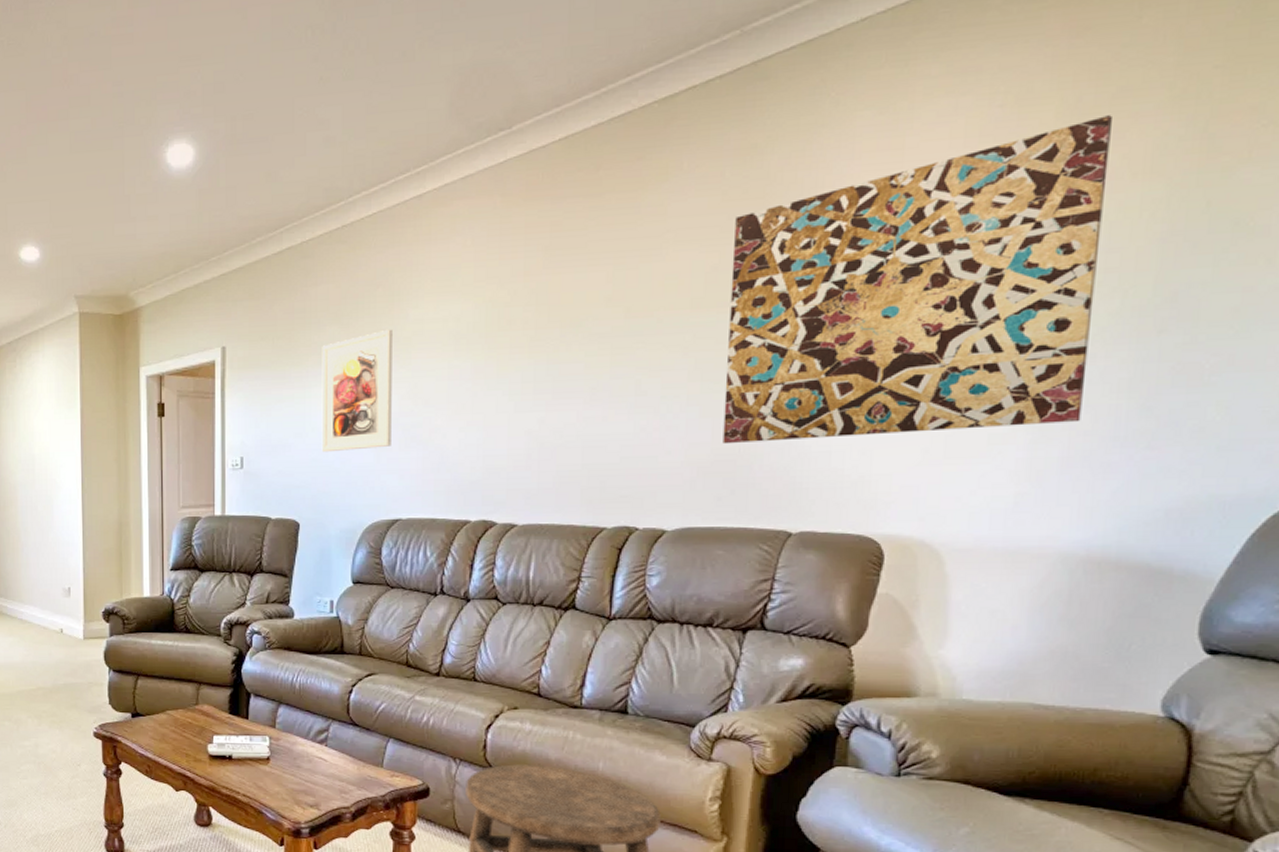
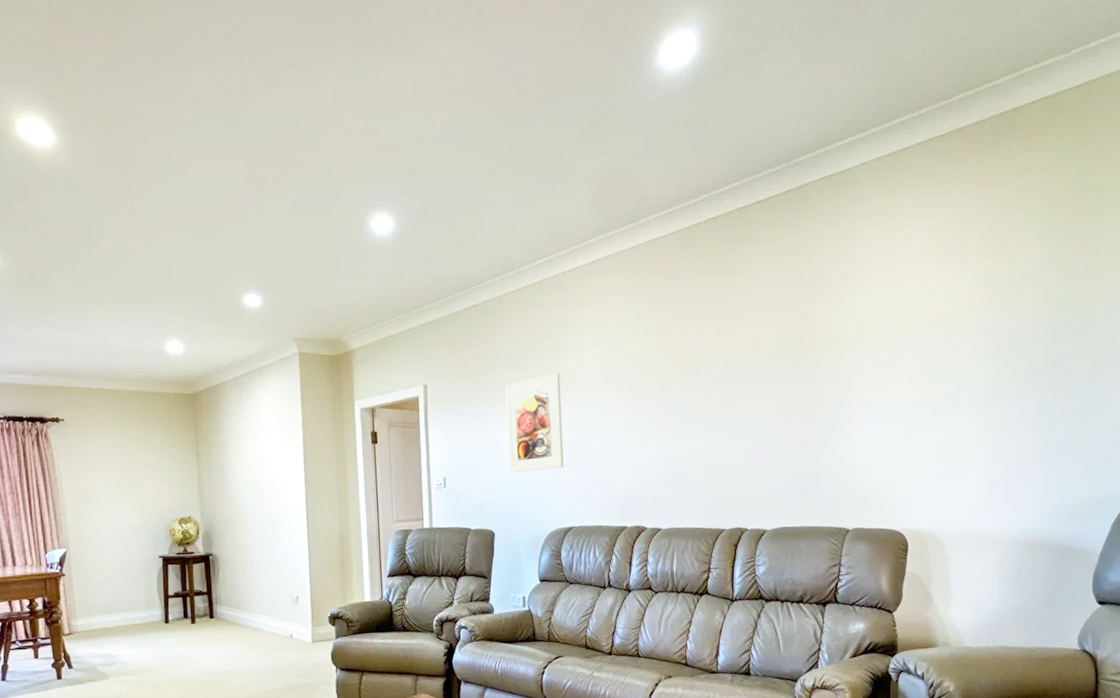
wall art: present [723,115,1112,444] -> none [795,241,1014,464]

